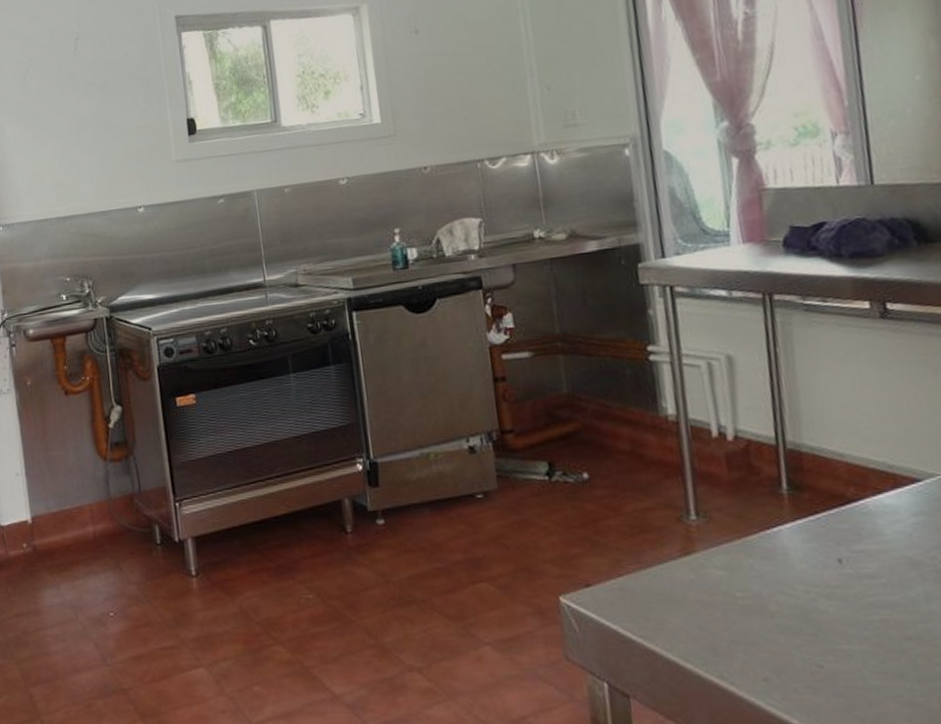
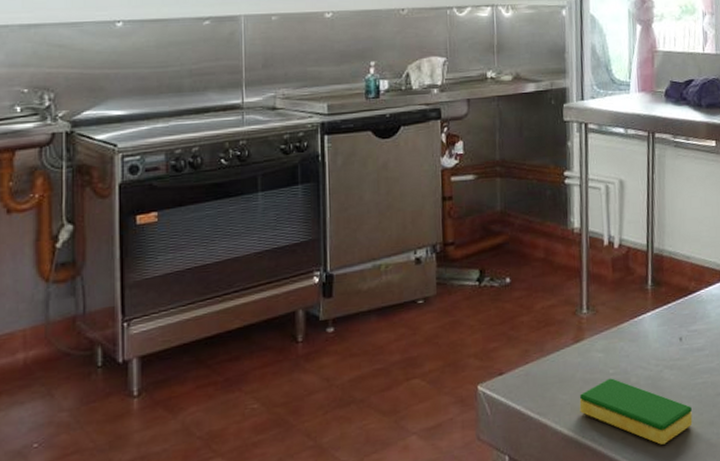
dish sponge: none [697,603,870,694] -> present [579,378,693,445]

